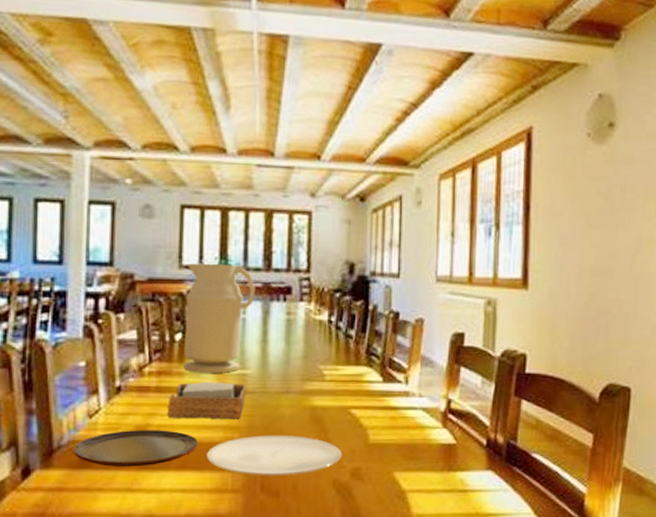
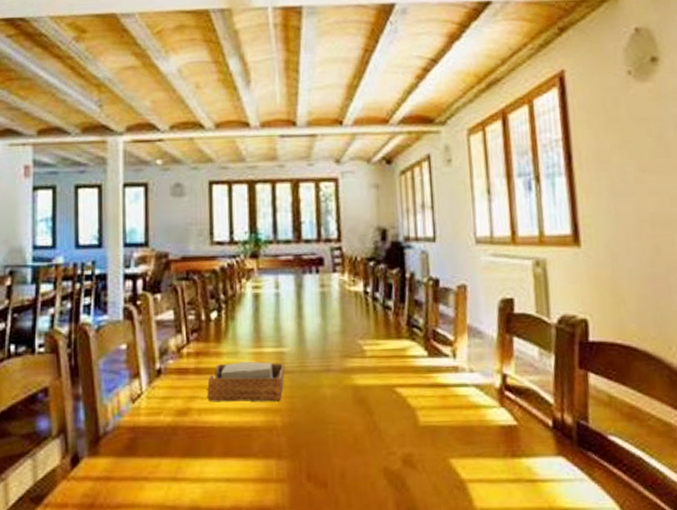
plate: present [73,430,199,467] -> none [118,414,241,454]
water jug: present [182,263,256,373] -> none [218,238,287,353]
plate: present [207,435,343,476] -> none [249,417,391,464]

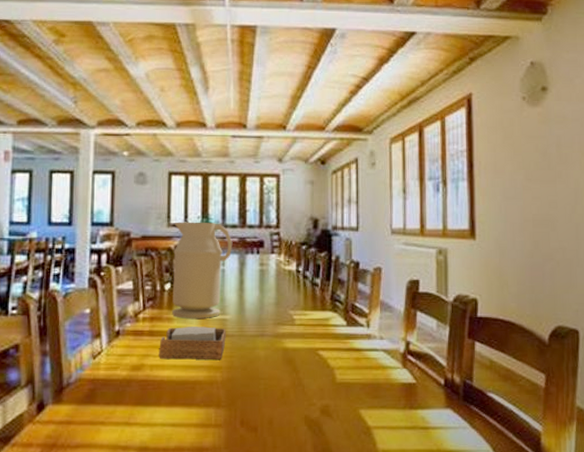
water jug: none [218,238,287,353] -> present [171,222,233,319]

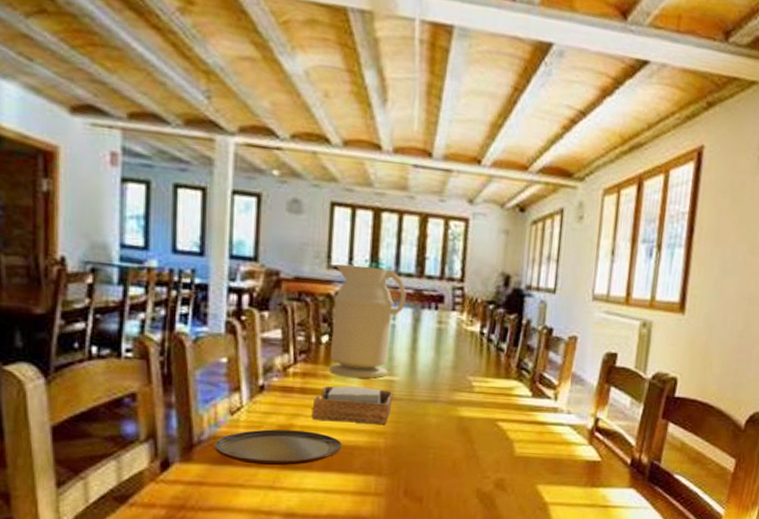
plate: none [79,369,186,402] -> present [213,429,343,465]

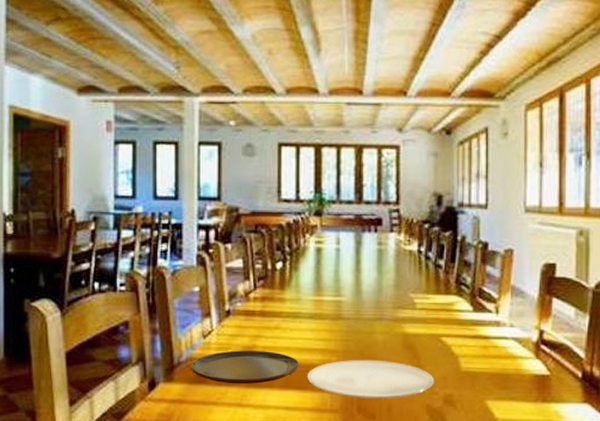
napkin holder: present [311,386,393,425] -> none [271,308,342,344]
water jug: present [328,263,407,379] -> none [283,197,348,300]
plate: none [351,442,488,483] -> present [307,359,435,399]

